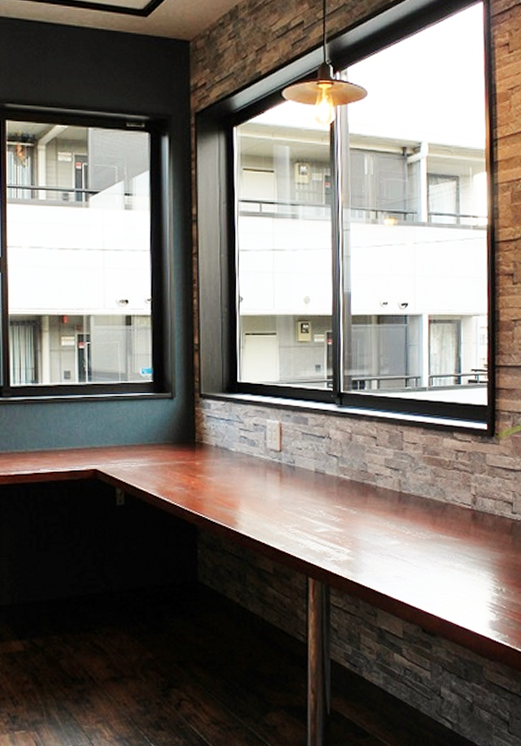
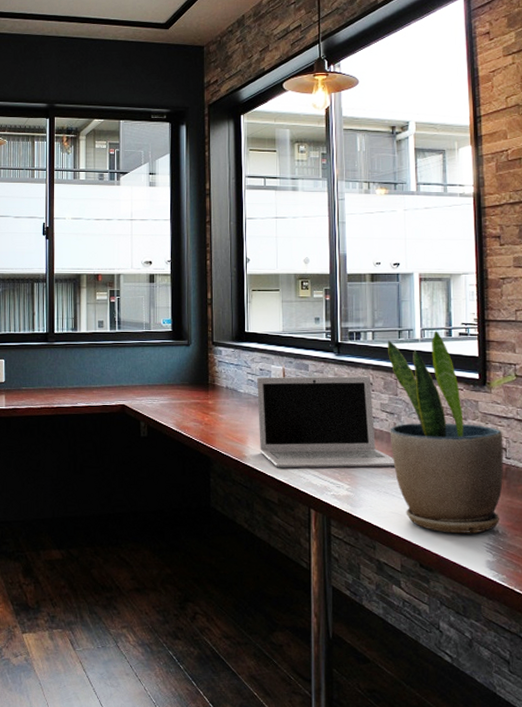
laptop: none [250,429,399,534] -> present [257,376,395,468]
potted plant: none [393,378,510,595] -> present [387,330,503,534]

